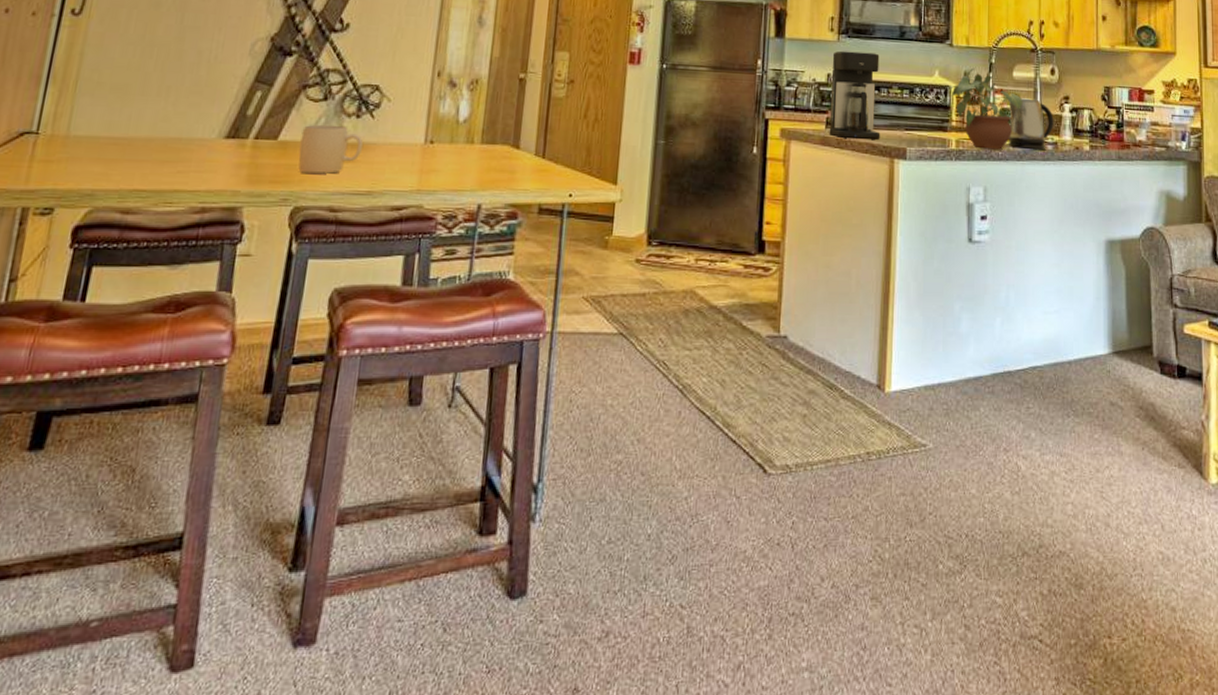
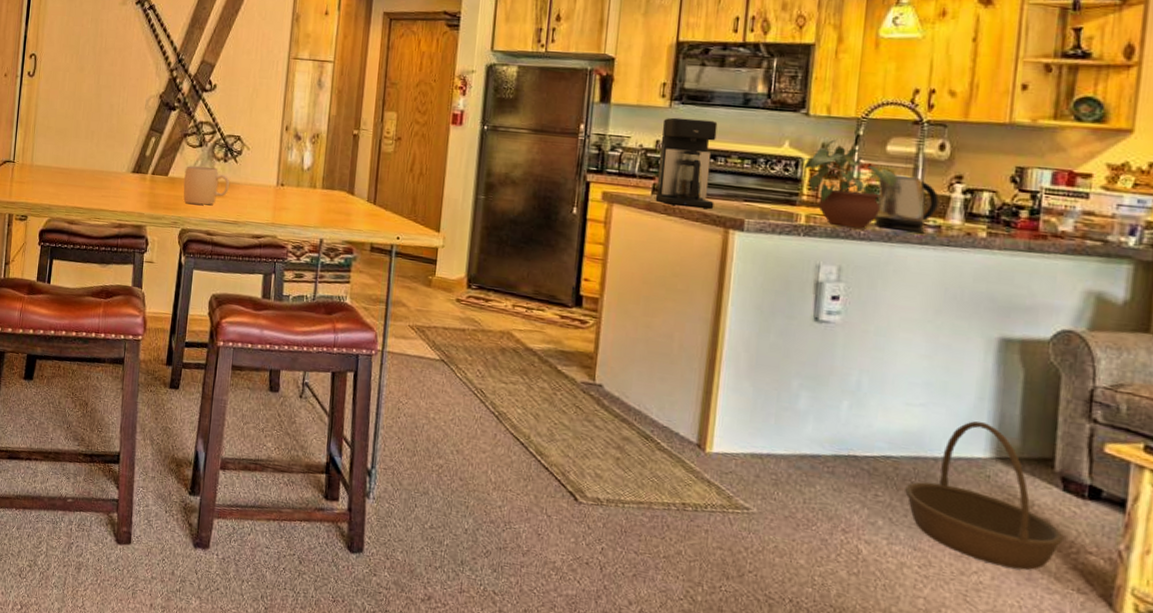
basket: none [1050,321,1165,456] -> present [905,421,1064,571]

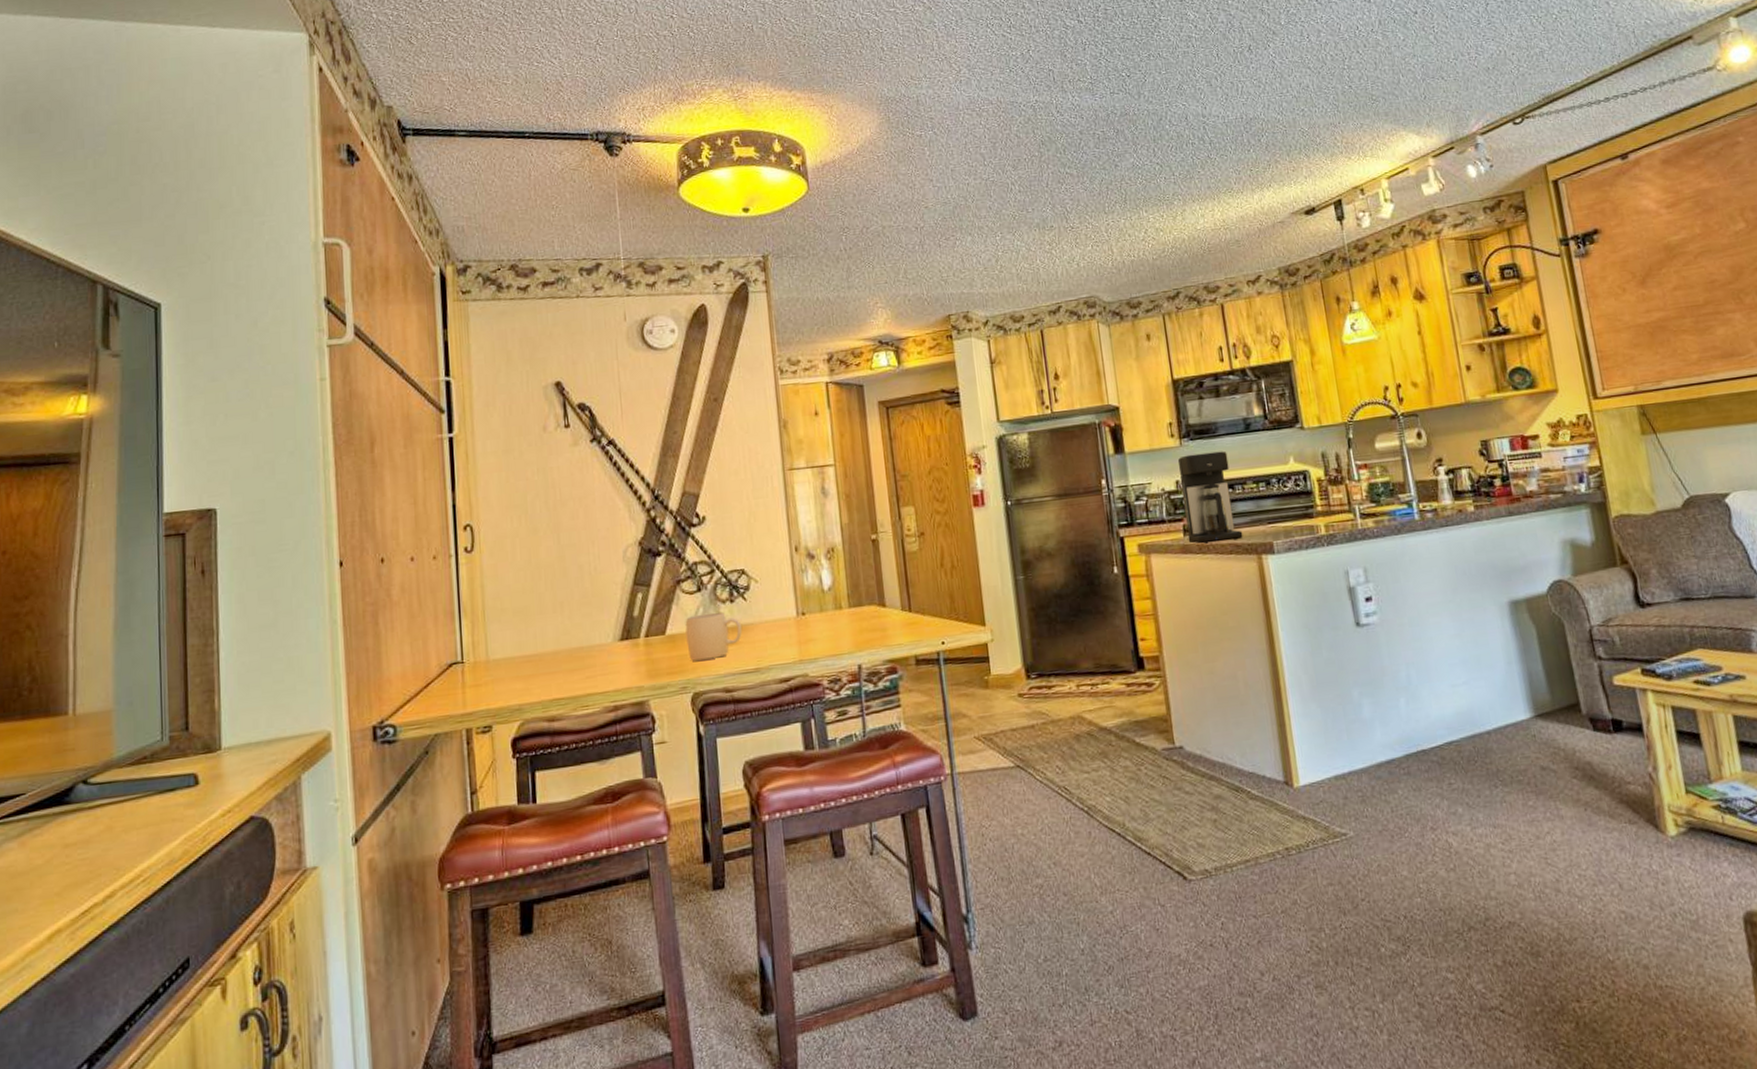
potted plant: present [801,139,898,229] -> none [1307,447,1392,530]
kettle: present [874,173,939,233] -> none [1376,466,1430,524]
basket: present [905,421,1064,571] -> none [1471,685,1606,820]

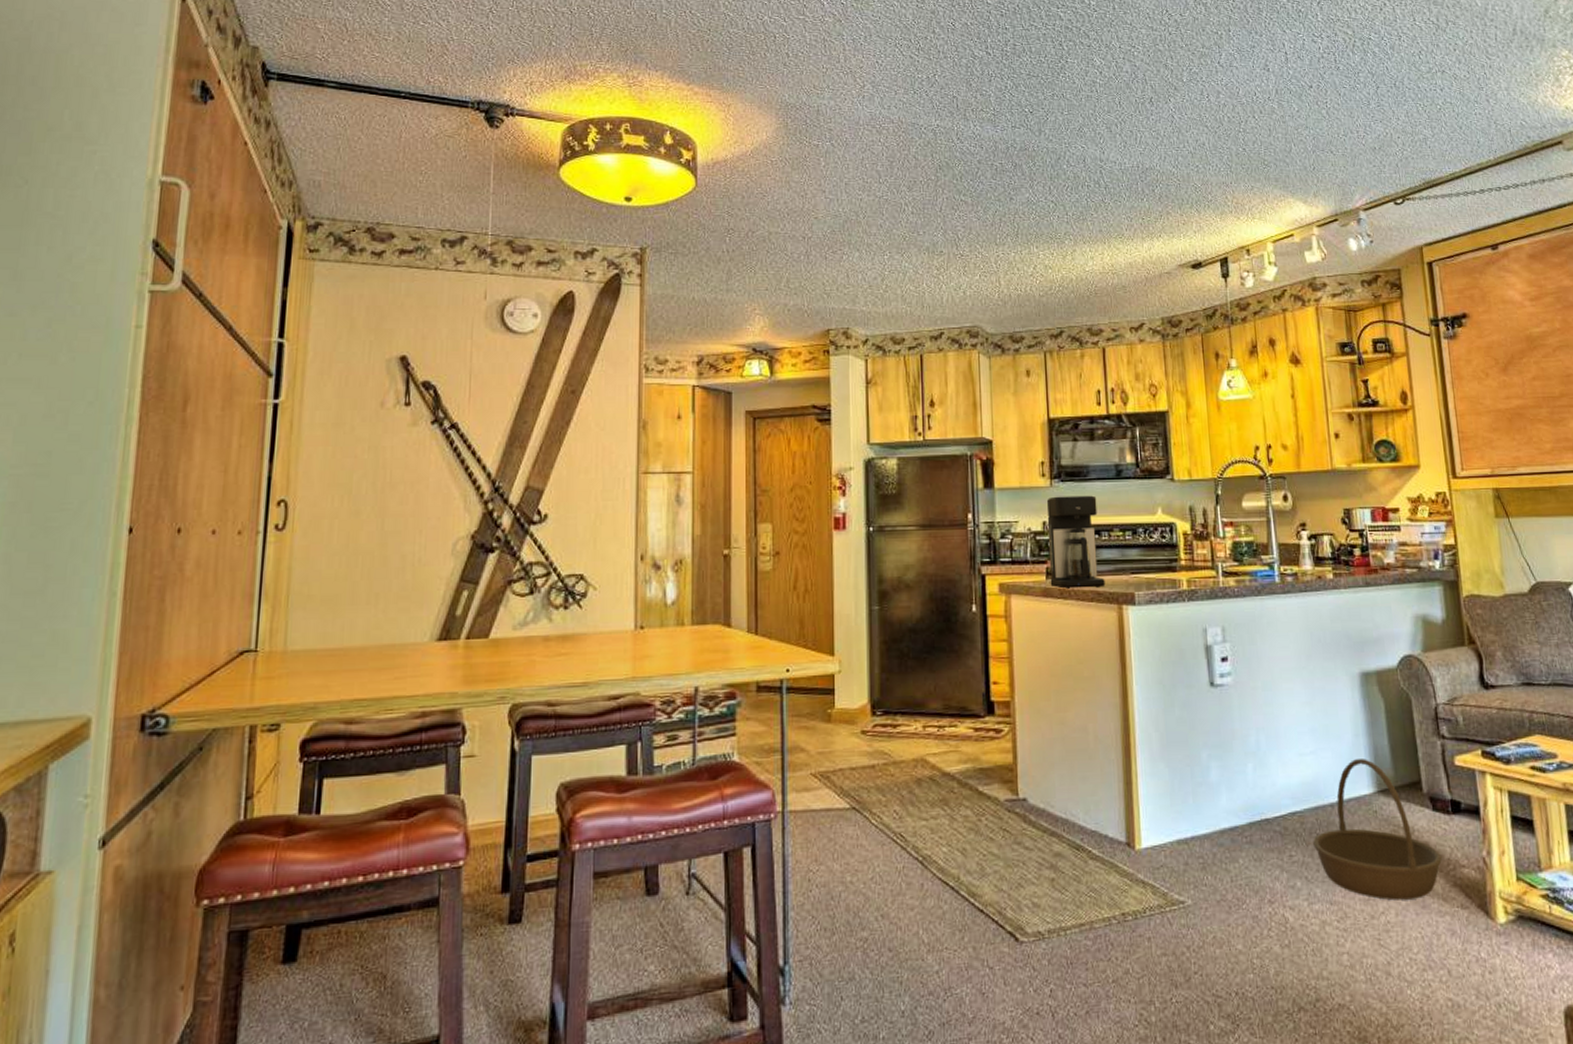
mug: present [685,611,743,661] -> none [511,618,574,669]
basket: none [1471,685,1606,820] -> present [1313,759,1442,901]

